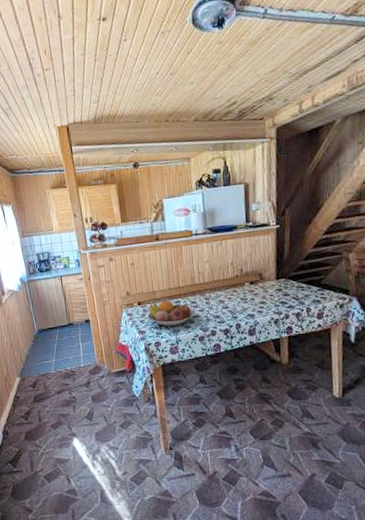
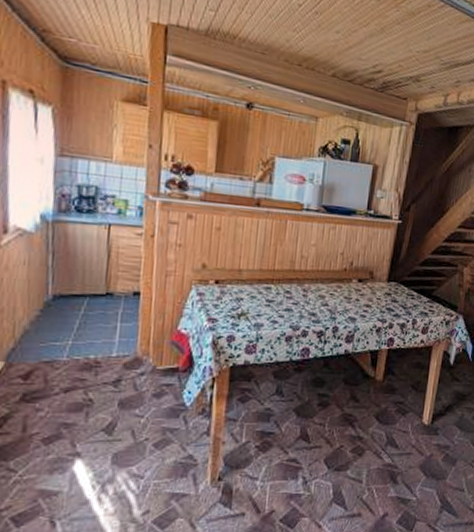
fruit bowl: present [147,300,196,326] -> none [224,283,289,318]

